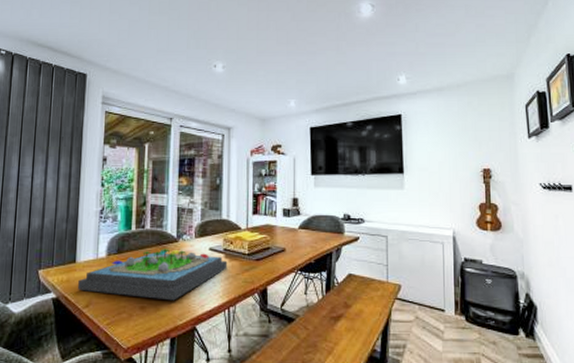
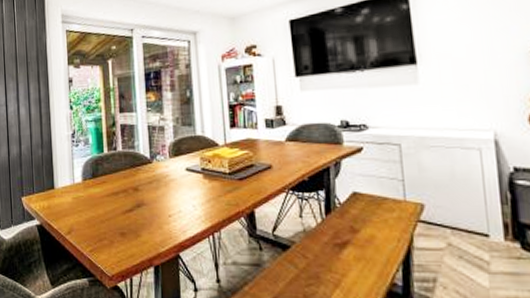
board game: present [78,249,228,301] -> none [59,171,208,226]

